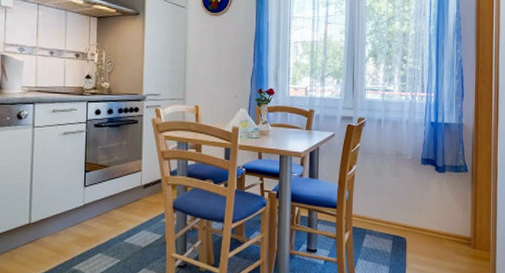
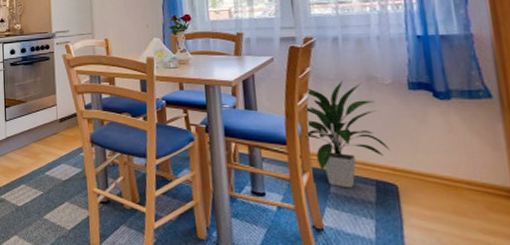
indoor plant: none [351,155,404,243] -> present [304,81,390,189]

